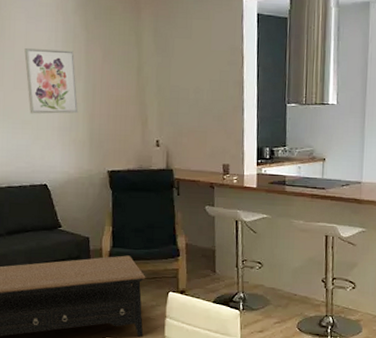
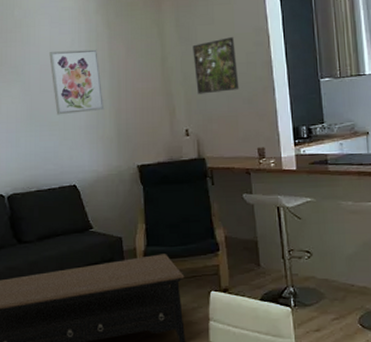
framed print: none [168,53,211,108] -> present [192,37,239,94]

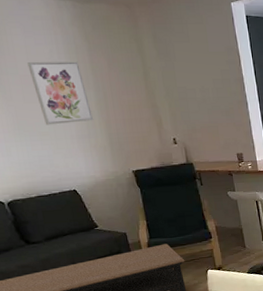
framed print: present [192,37,239,94] -> none [172,55,217,107]

